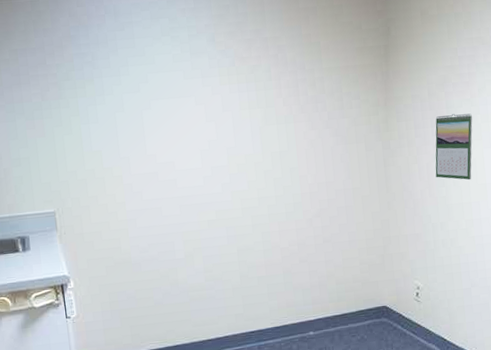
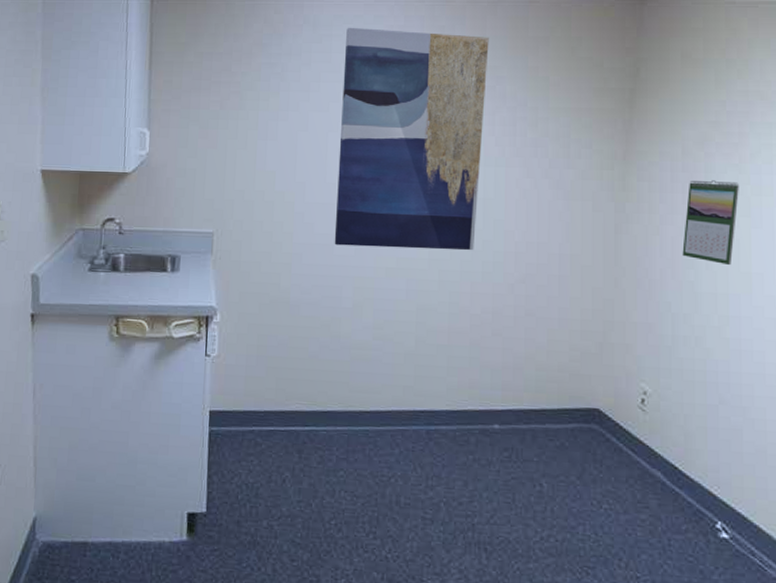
wall art: none [144,11,277,208] -> present [334,27,489,251]

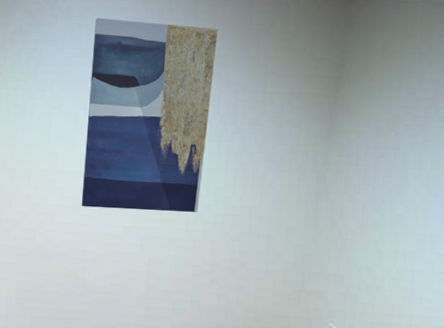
calendar: present [682,180,739,266] -> none [370,156,422,228]

